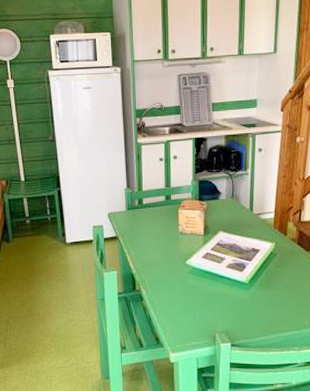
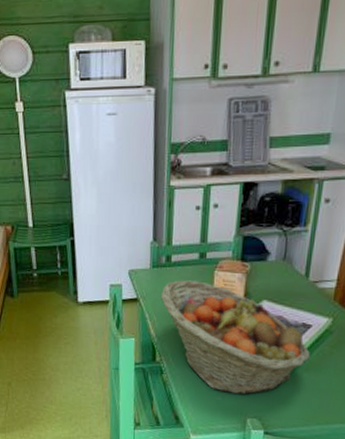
fruit basket: none [136,219,262,313] -> present [160,280,311,395]

